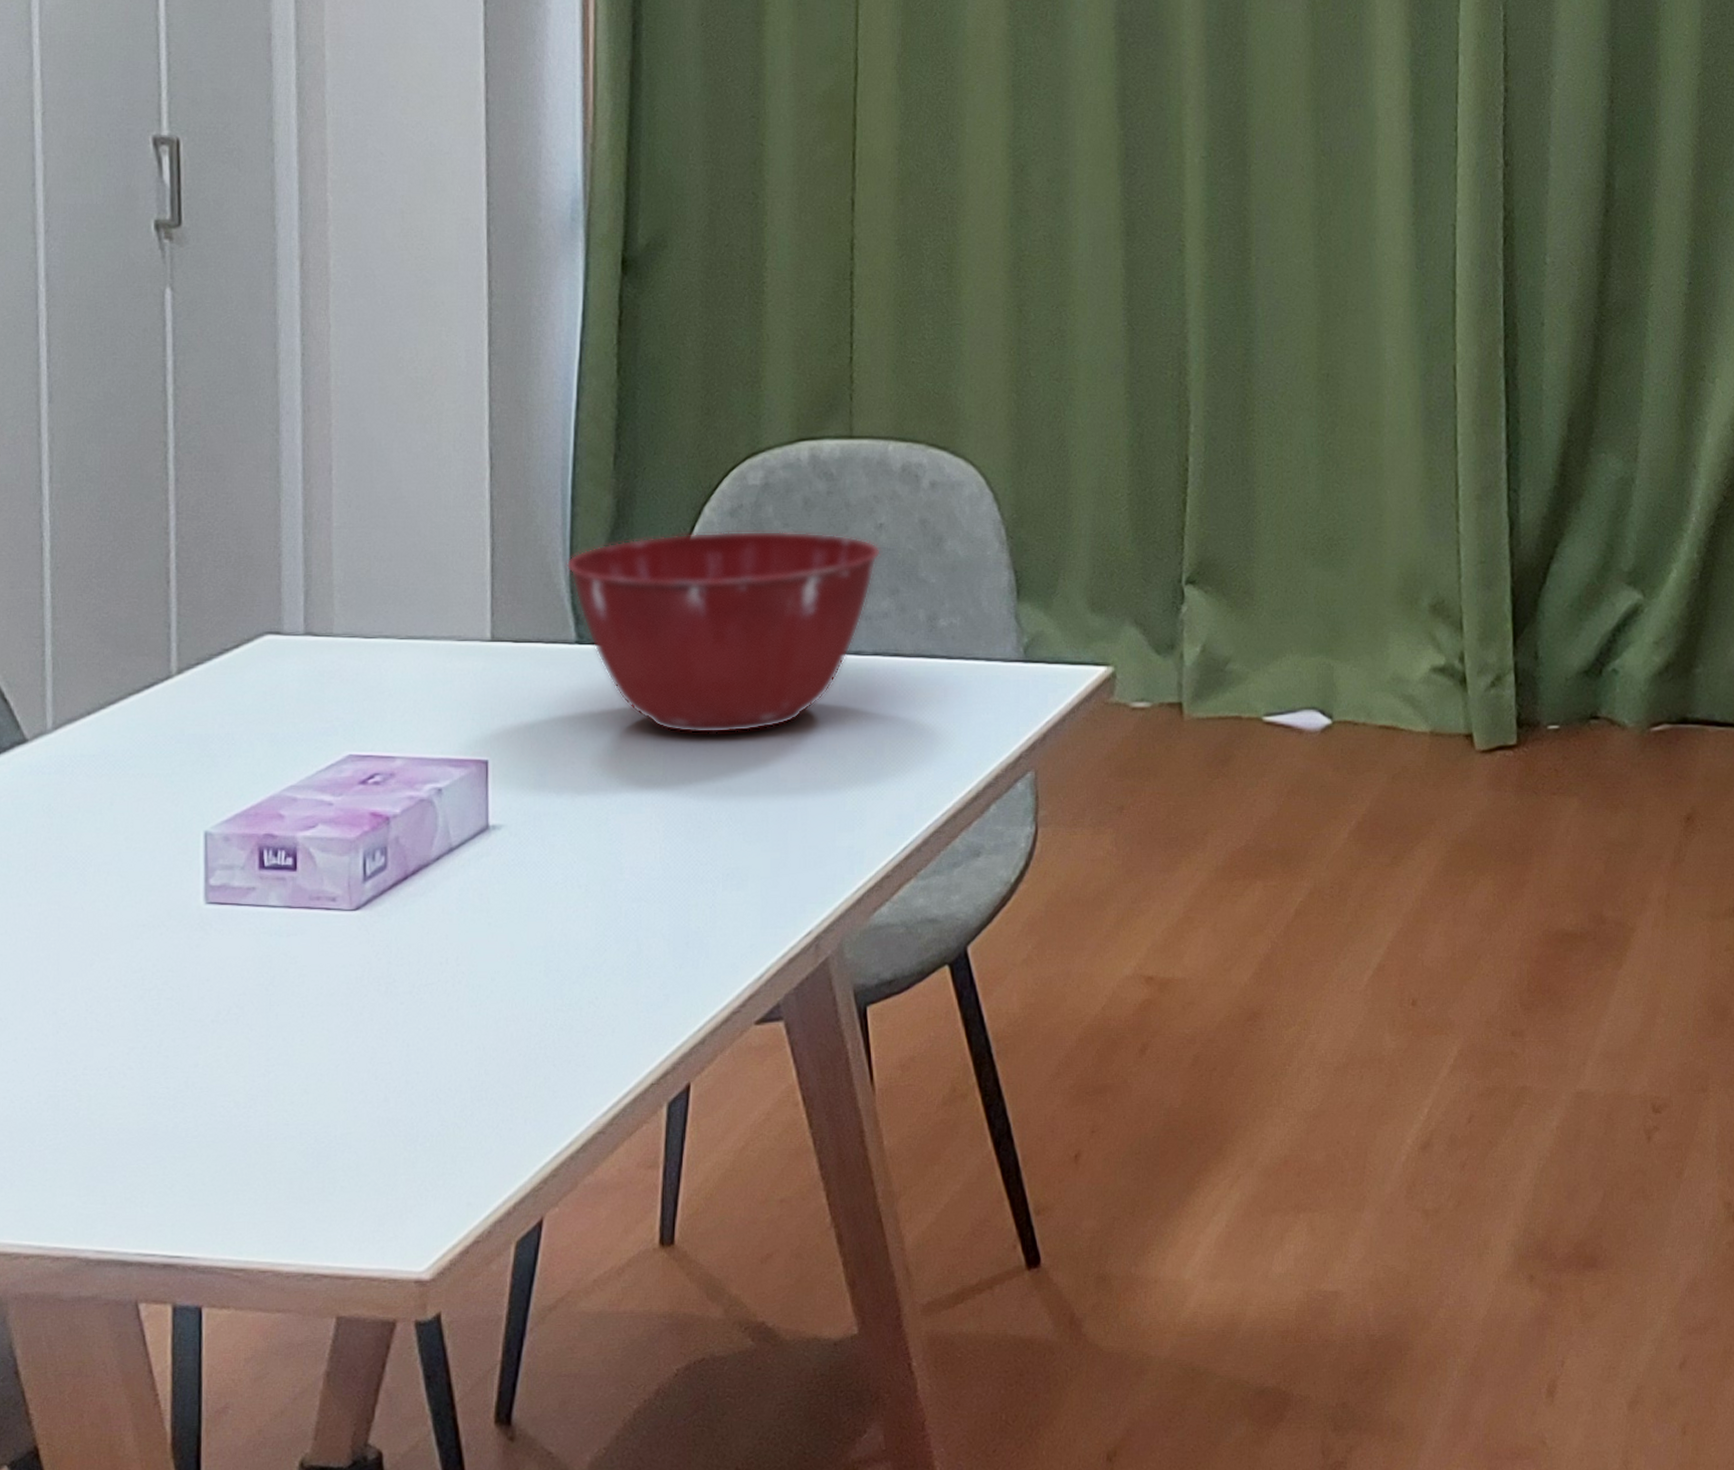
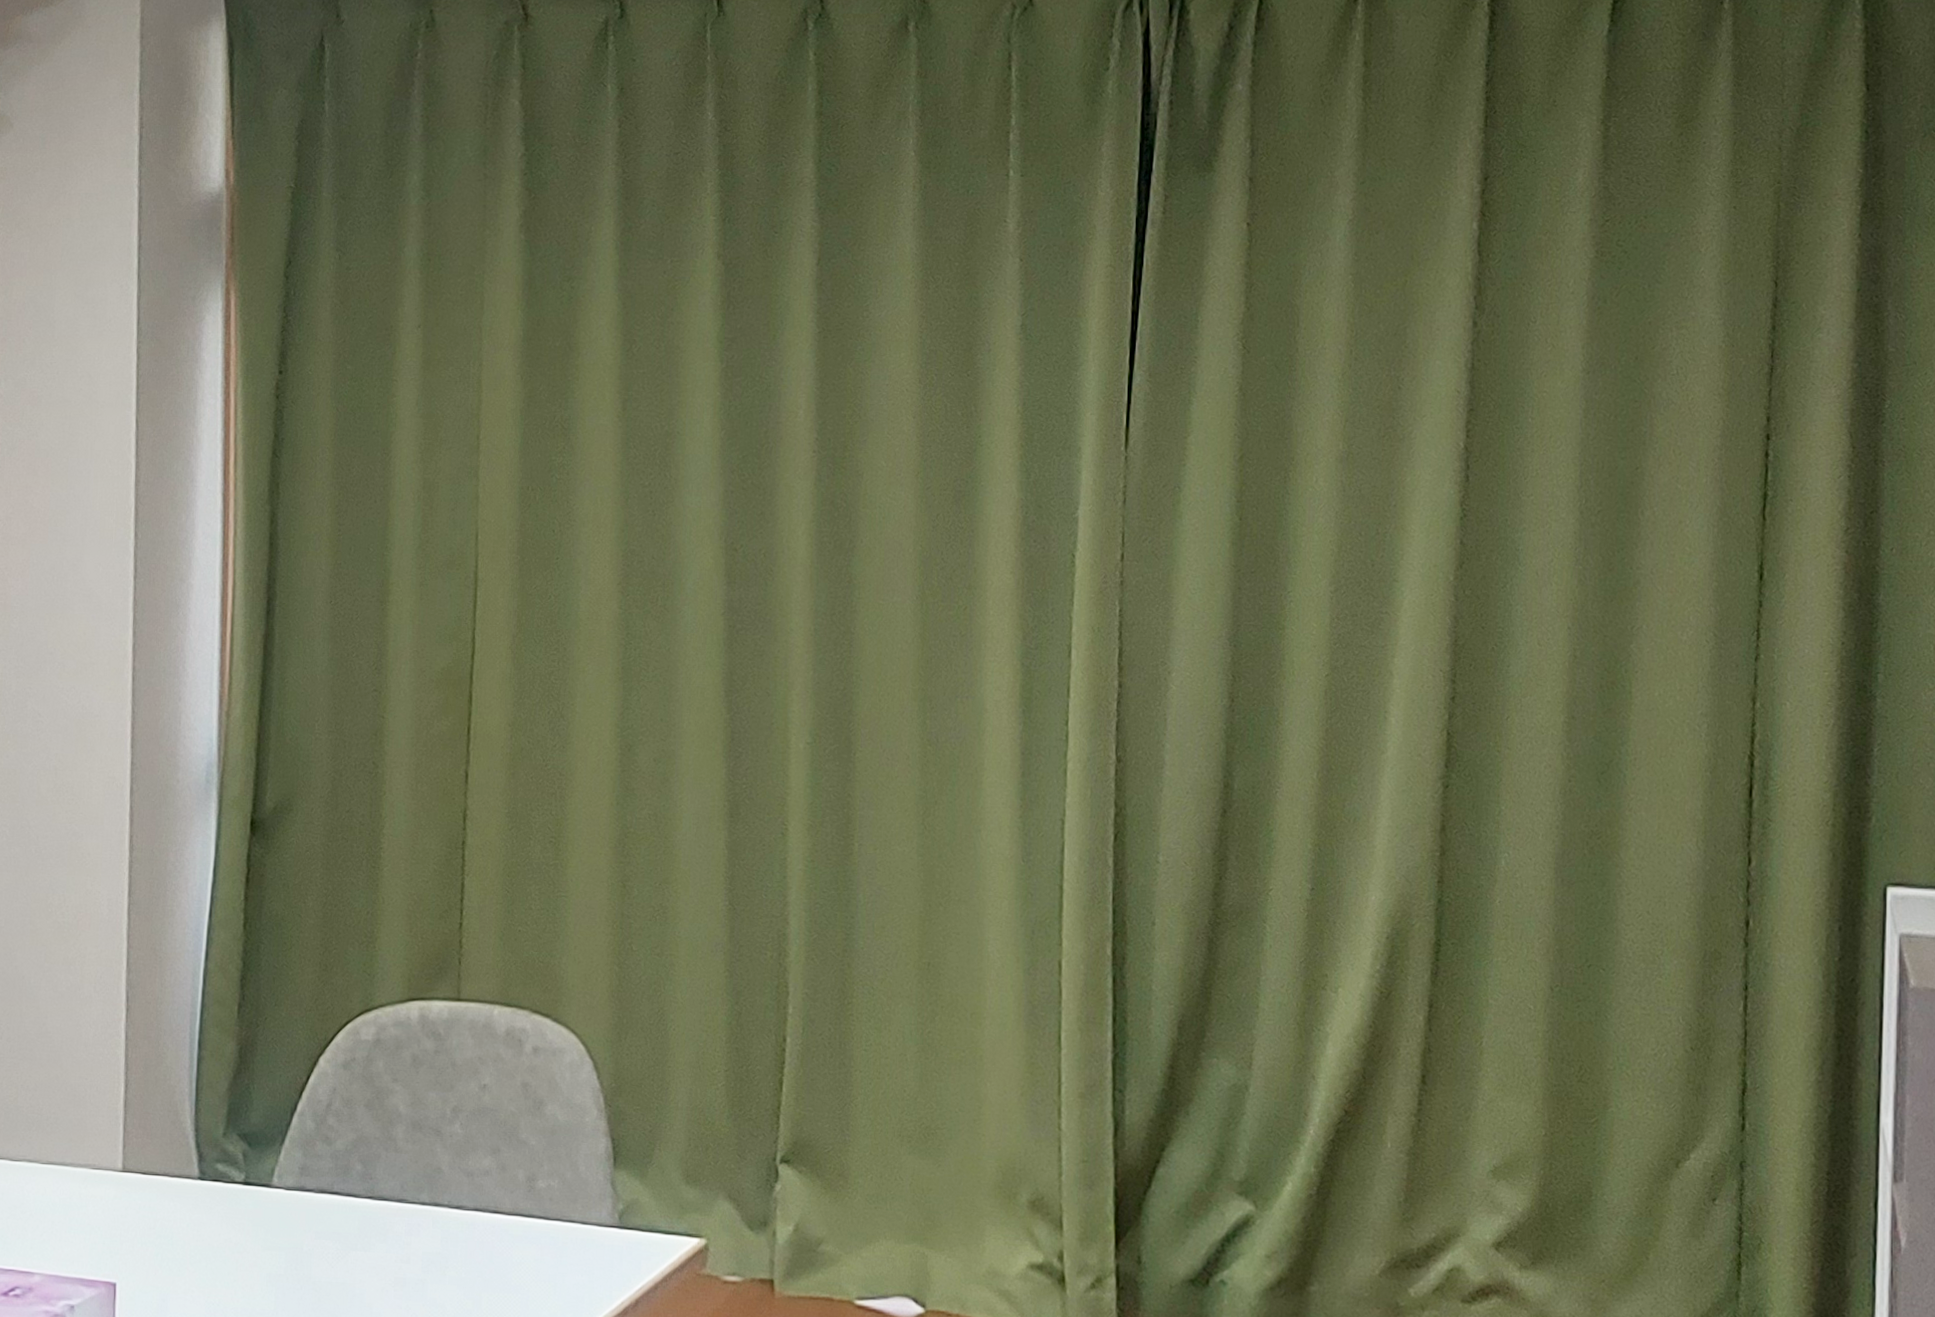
mixing bowl: present [566,531,881,734] -> none [191,1082,484,1276]

